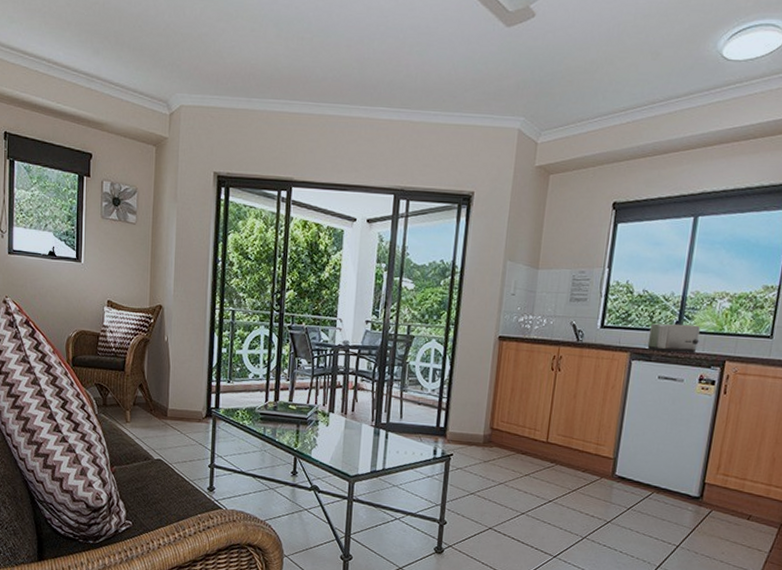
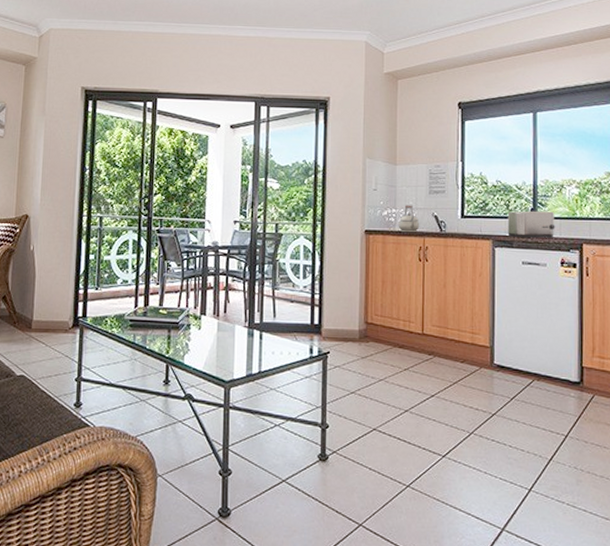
kettle: none [533,312,557,341] -> present [398,205,420,233]

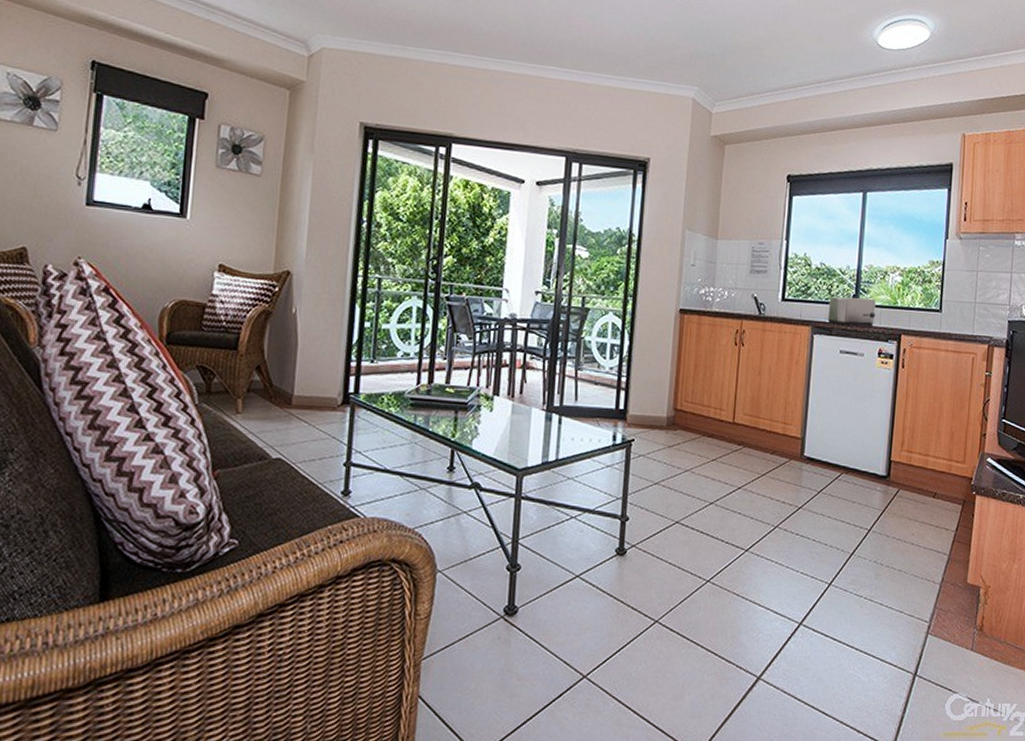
kettle: present [398,205,420,233] -> none [715,284,738,315]

